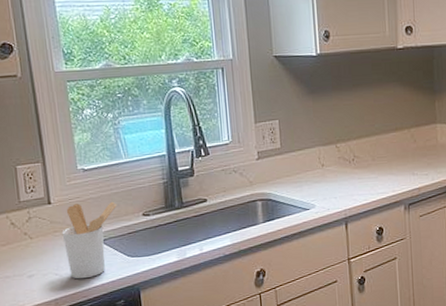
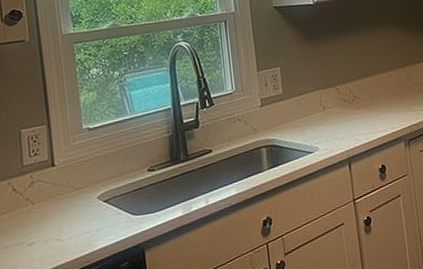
utensil holder: present [62,201,117,279] -> none [65,158,122,244]

